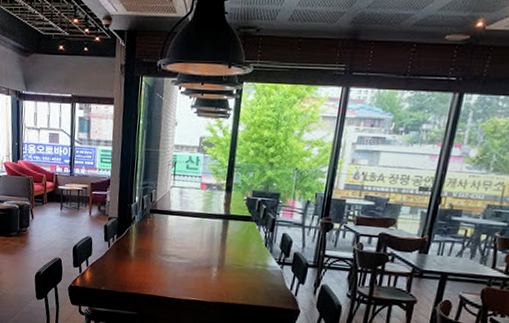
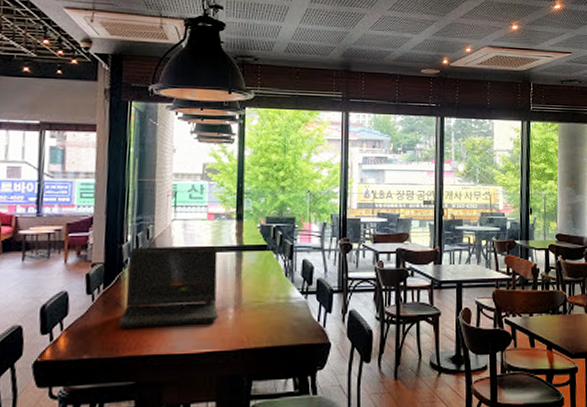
laptop computer: none [127,208,207,277] -> present [119,246,218,328]

